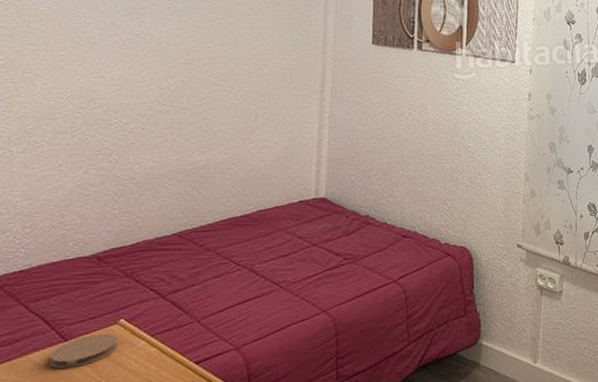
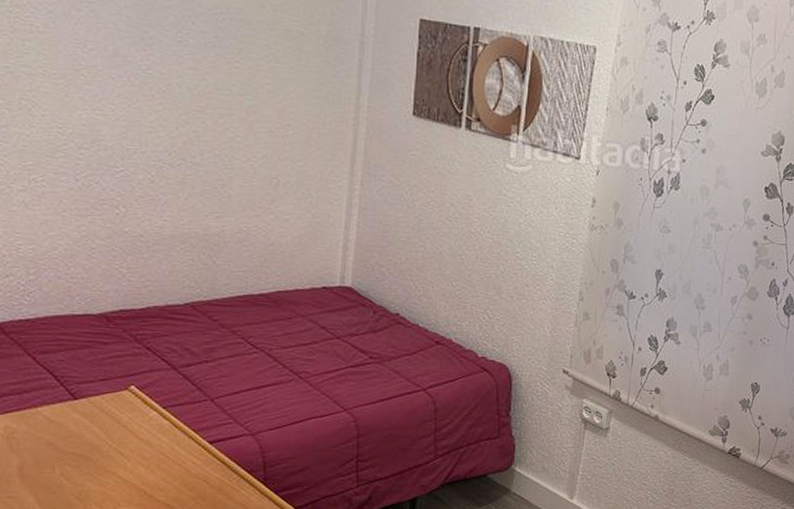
coaster: present [50,333,118,369] -> none [60,397,129,427]

